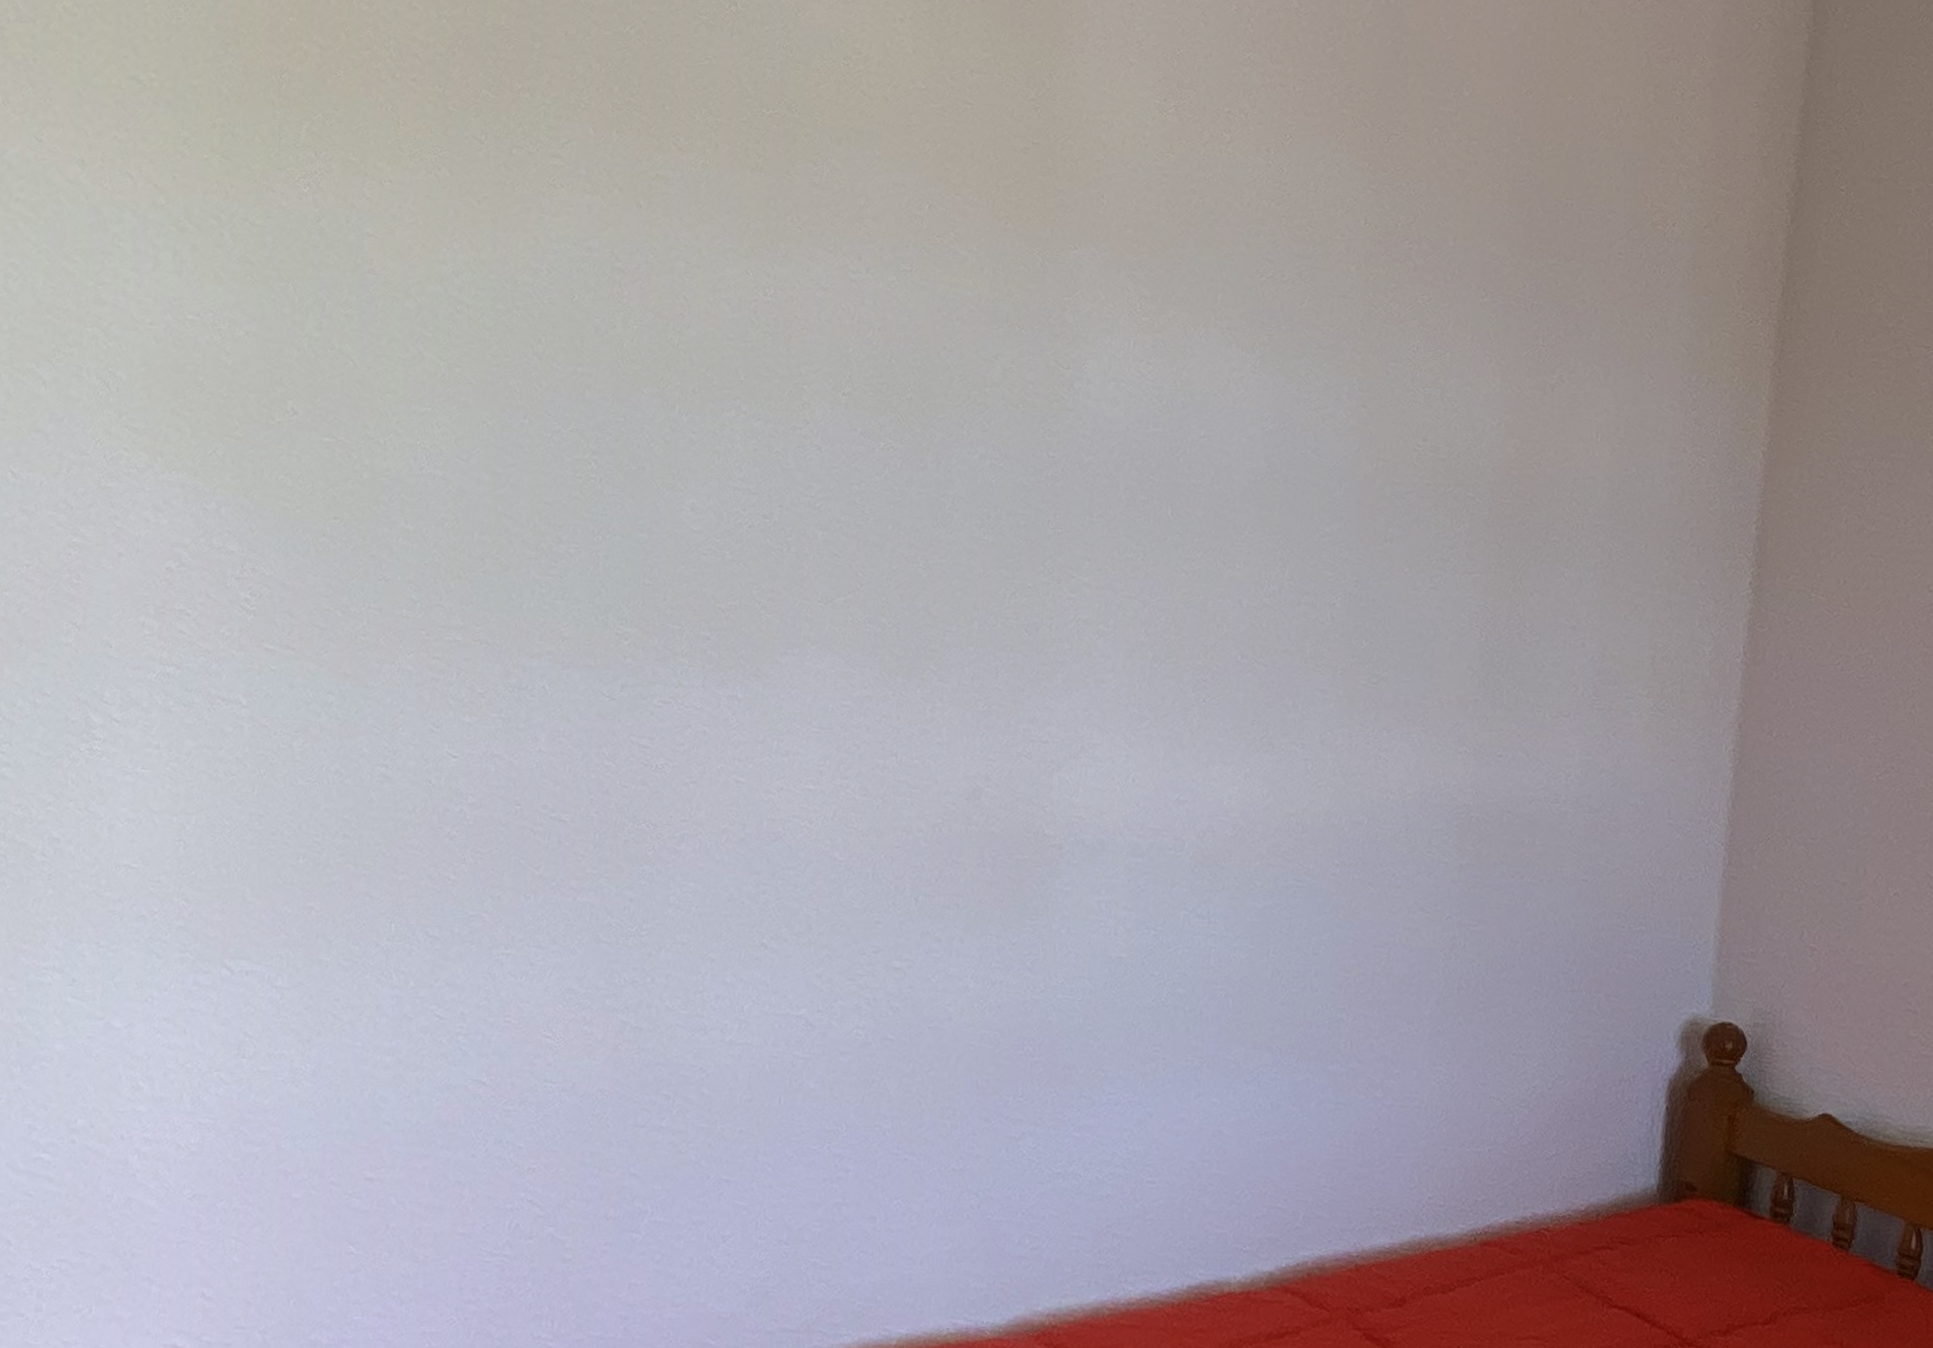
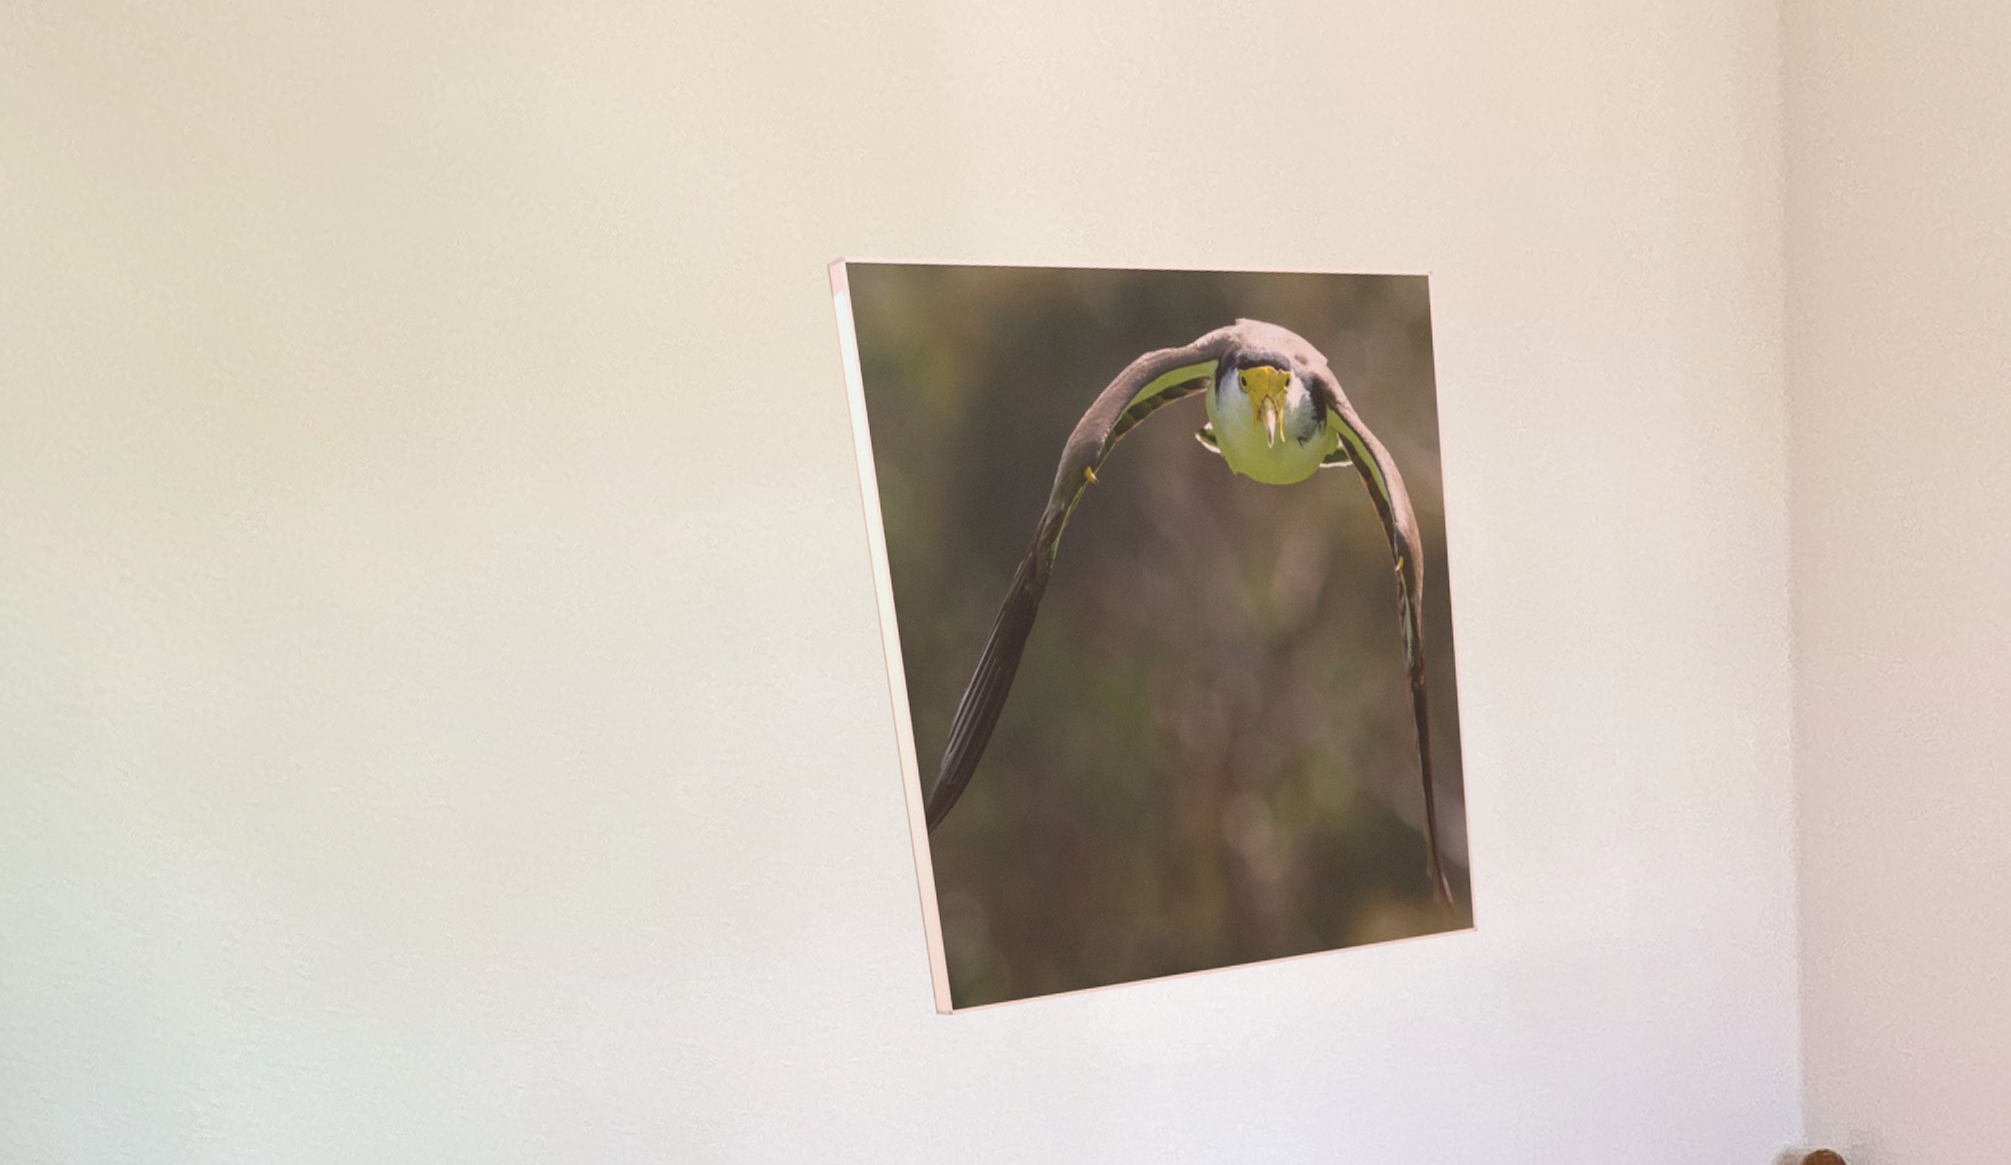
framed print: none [900,74,1482,773] -> present [826,256,1478,1016]

